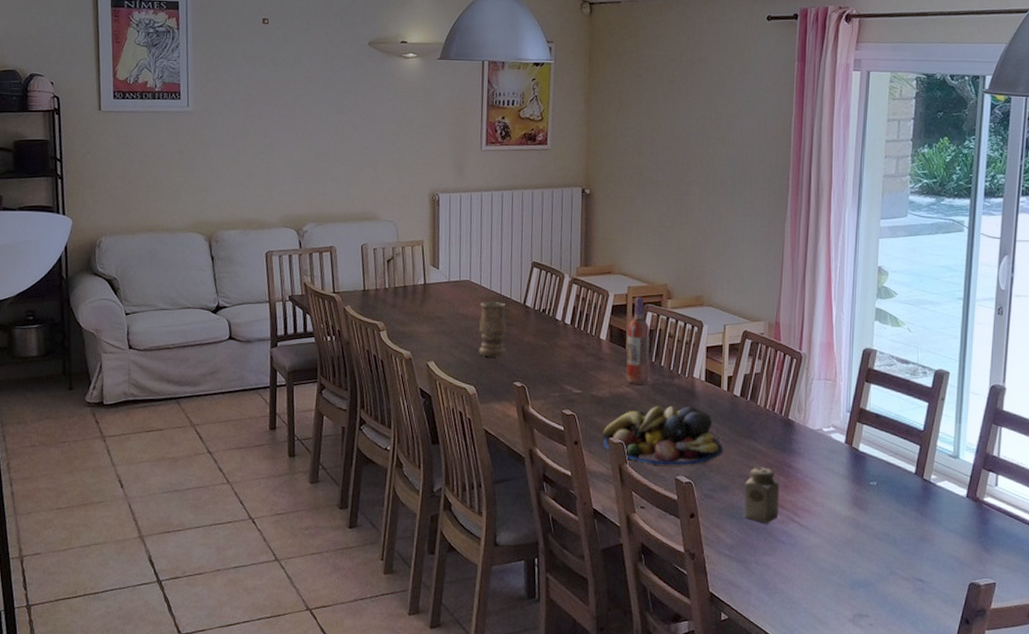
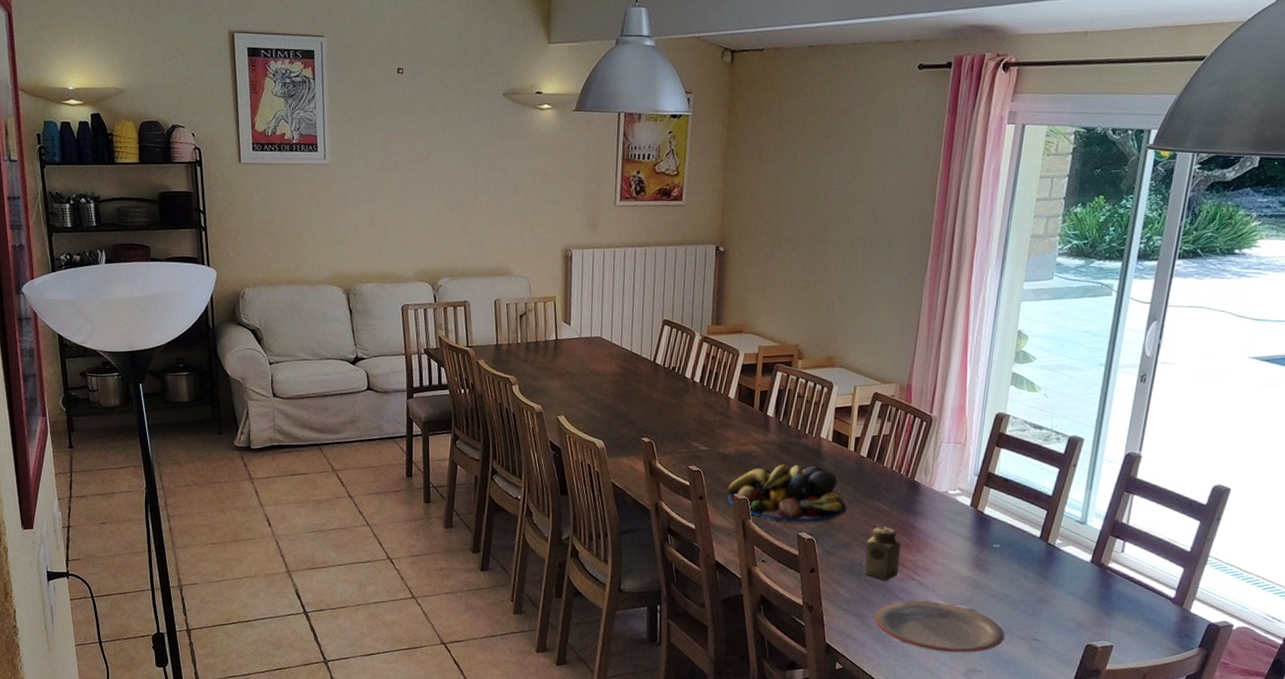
vase: present [478,302,507,356] -> none [608,358,636,412]
wine bottle: present [626,297,650,384] -> none [753,356,779,443]
plate: none [757,543,888,598] -> present [874,600,1005,653]

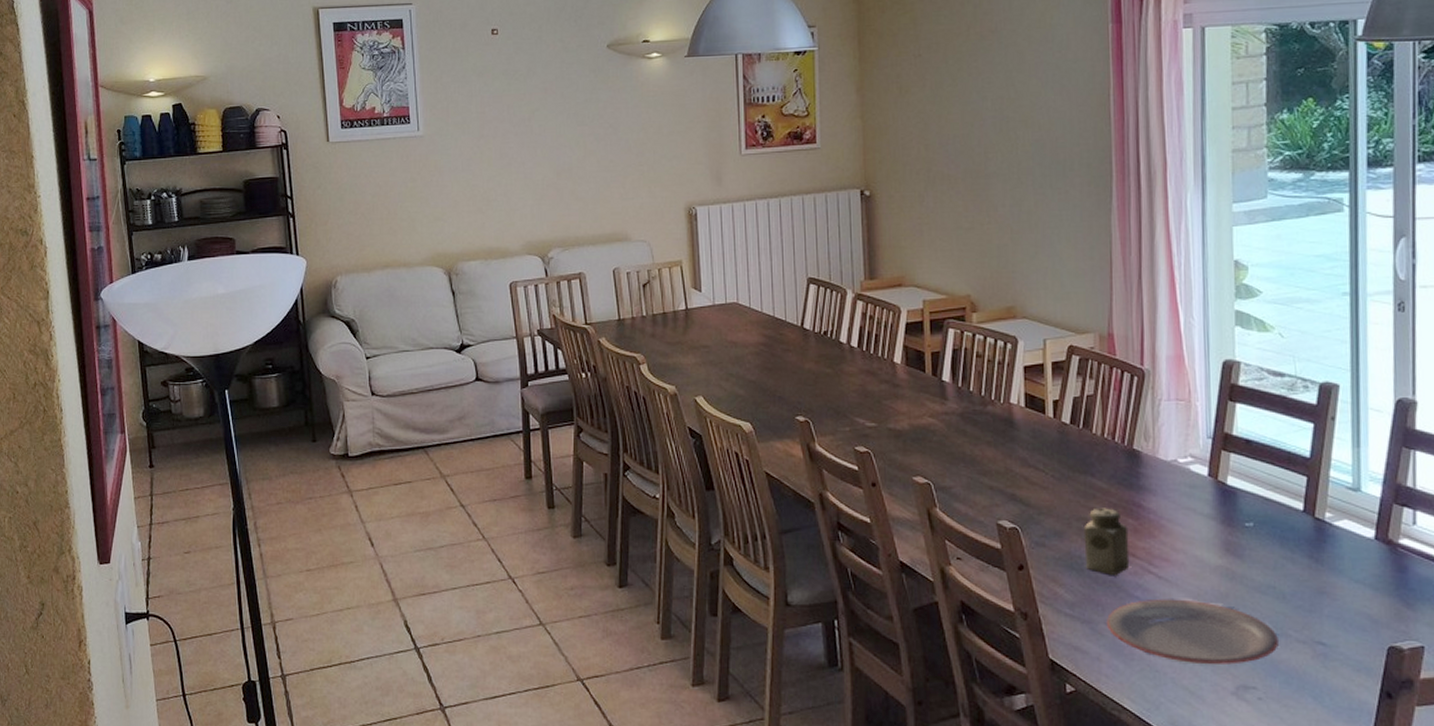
fruit bowl: present [727,464,847,523] -> none [905,437,1054,509]

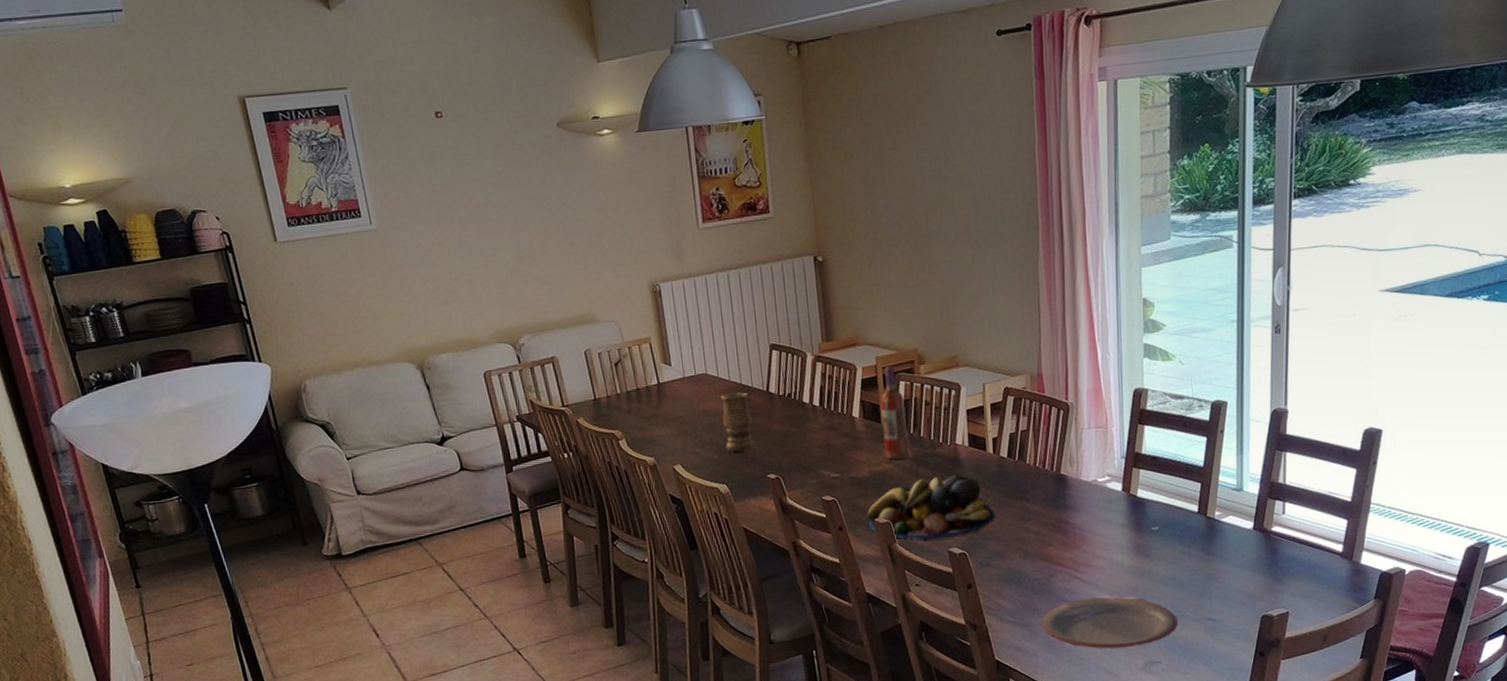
vase: none [751,325,785,387] -> present [721,392,755,451]
fruit bowl: none [905,437,1054,509] -> present [867,474,996,540]
wine bottle: none [926,312,956,414] -> present [881,366,910,460]
salt shaker: present [1083,508,1130,575] -> none [1021,527,1059,584]

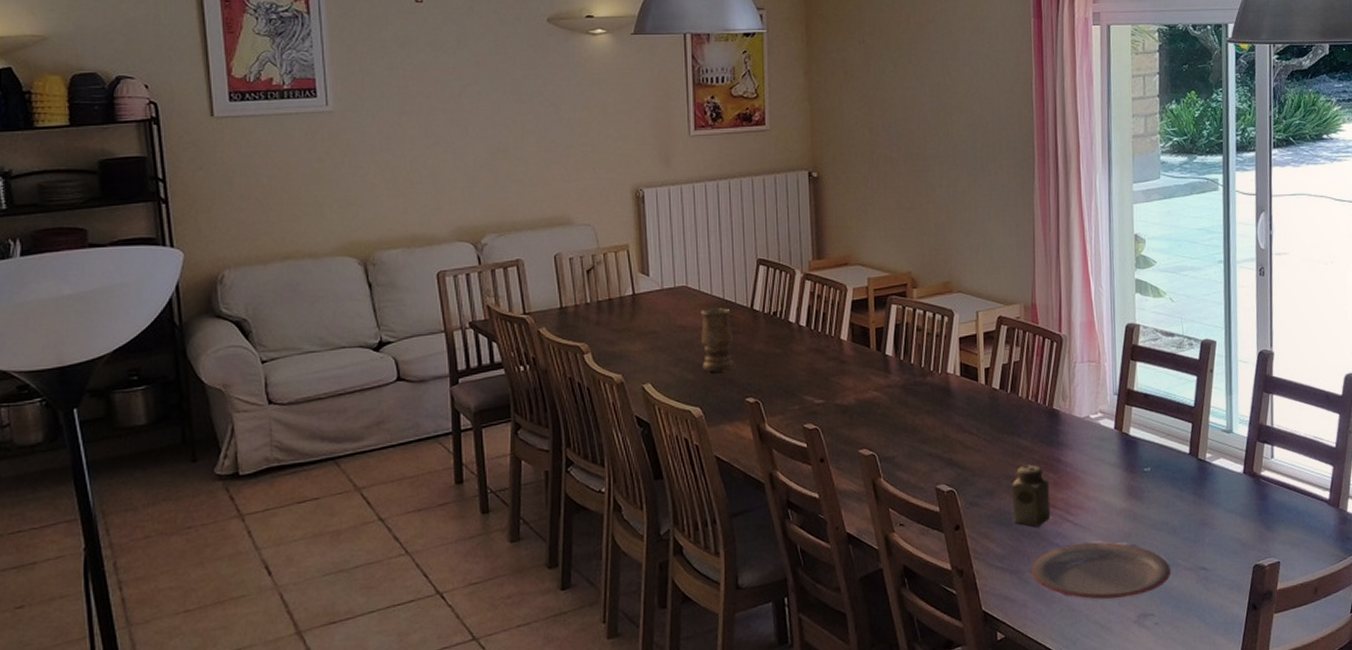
fruit bowl: present [867,474,996,540] -> none [851,405,986,475]
wine bottle: present [881,366,910,460] -> none [871,288,899,387]
salt shaker: none [1021,527,1059,584] -> present [1011,465,1051,526]

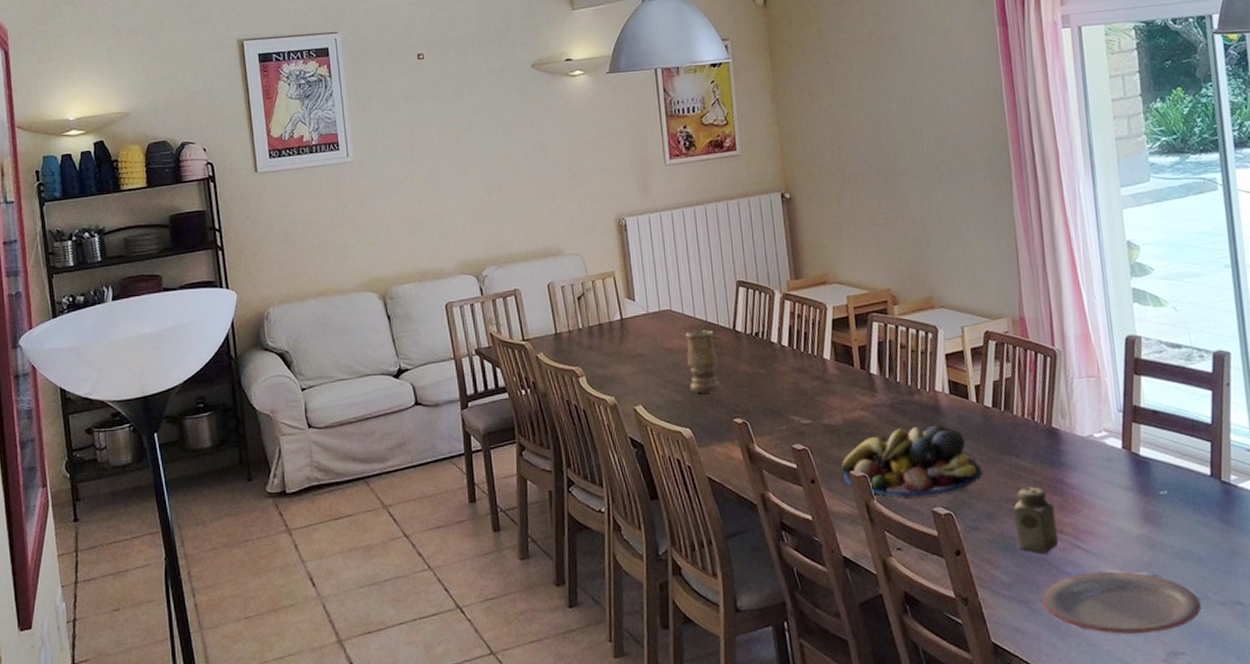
fruit bowl: none [851,405,986,475] -> present [841,424,983,497]

